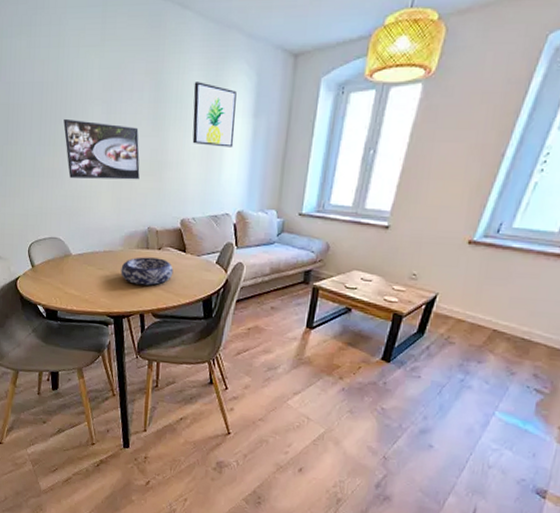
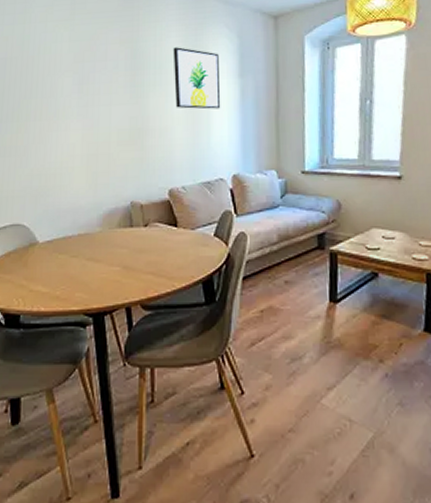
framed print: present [63,118,140,180] -> none [29,92,118,155]
decorative bowl: present [121,257,174,286] -> none [100,236,164,271]

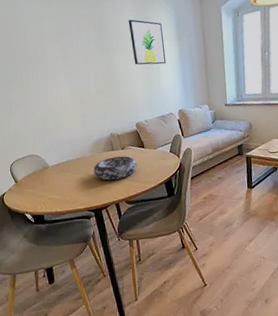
decorative bowl: none [100,236,164,271] -> present [93,156,137,181]

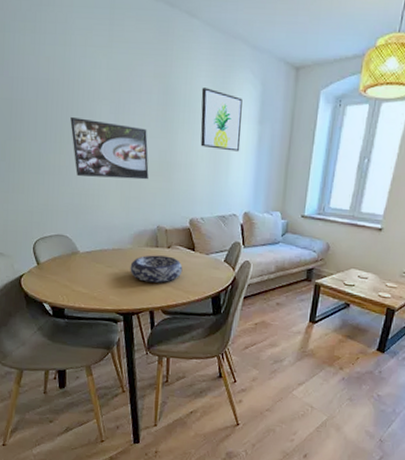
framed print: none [26,58,97,105] -> present [70,116,149,180]

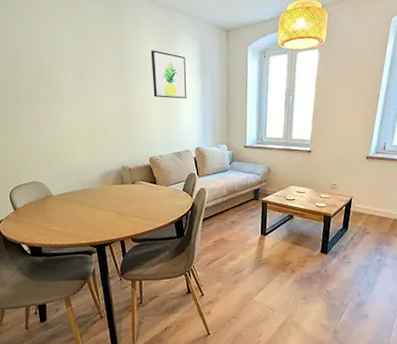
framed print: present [70,116,149,180] -> none [39,81,111,130]
decorative bowl: present [130,255,183,283] -> none [100,191,147,215]

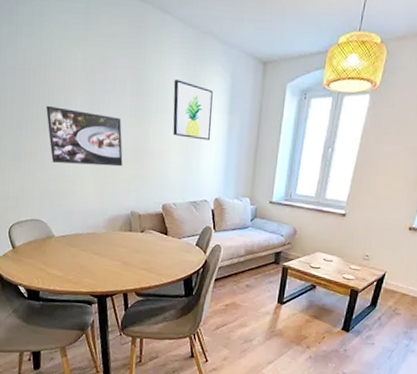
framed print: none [39,81,111,130] -> present [46,105,123,167]

